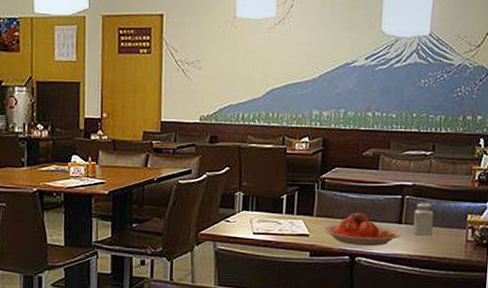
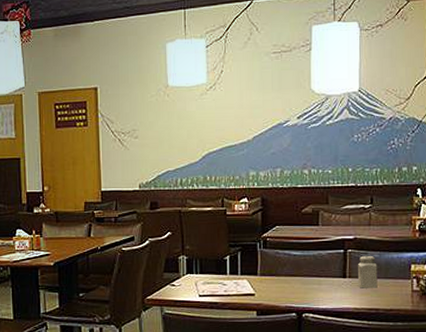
plate: present [323,212,402,246] -> none [268,268,347,302]

